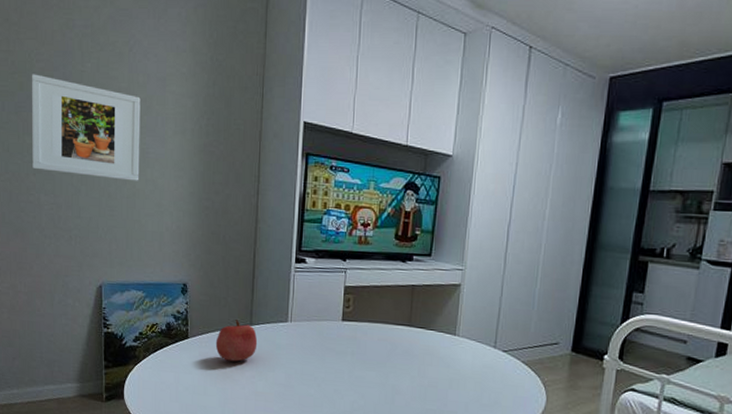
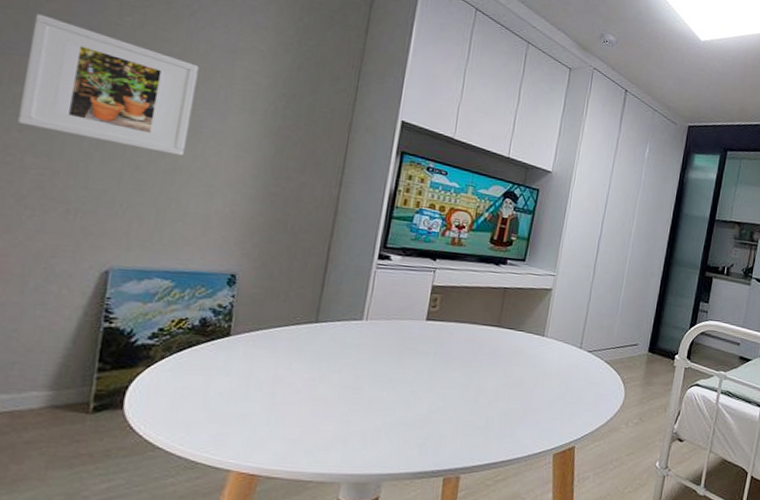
apple: present [215,320,258,362] -> none [266,316,323,363]

